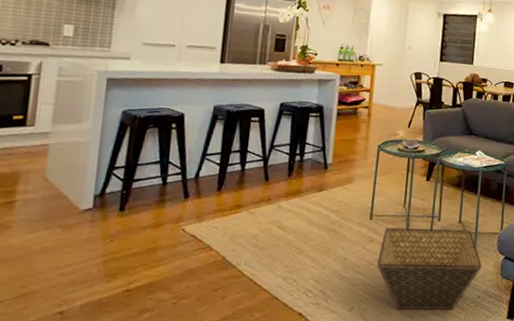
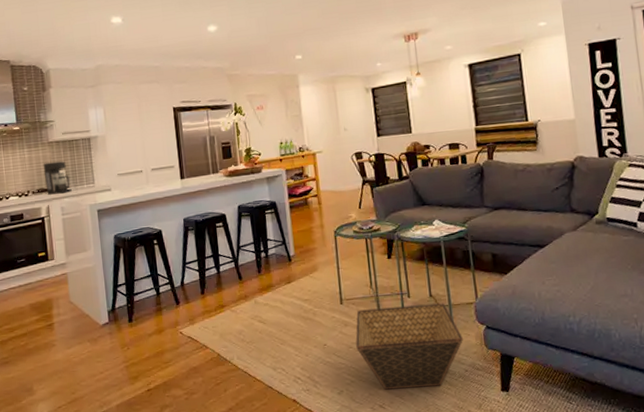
coffee maker: none [42,12,78,53] -> present [43,161,72,196]

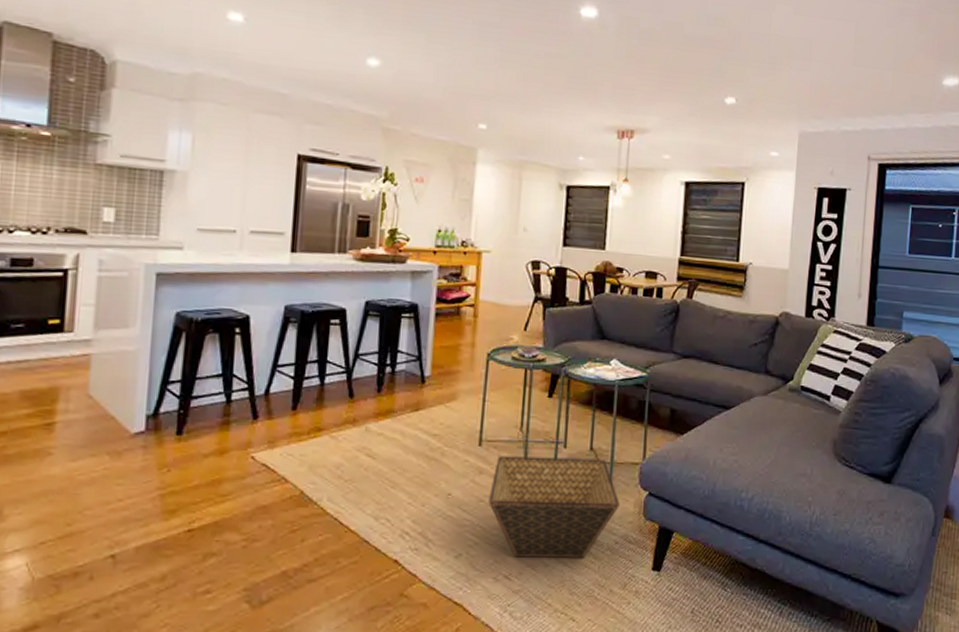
coffee maker: present [43,161,72,196] -> none [79,192,121,242]

